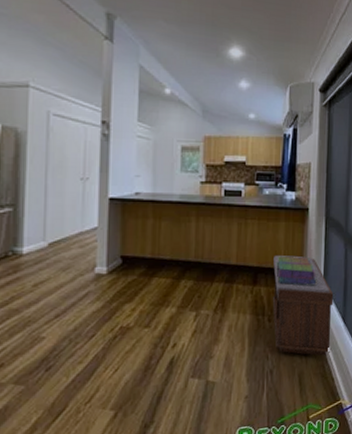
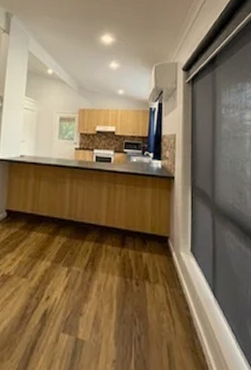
bench: present [272,255,334,356] -> none [140,220,202,329]
stack of books: present [276,256,317,286] -> none [143,221,184,254]

